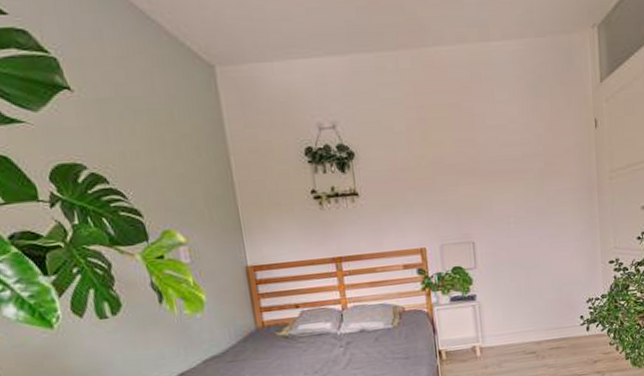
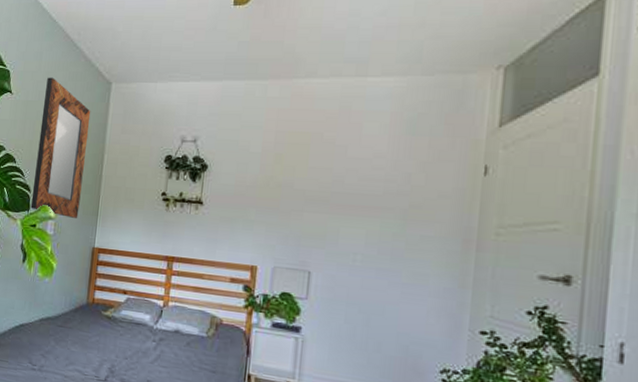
home mirror: none [120,64,218,239] -> present [30,77,91,218]

